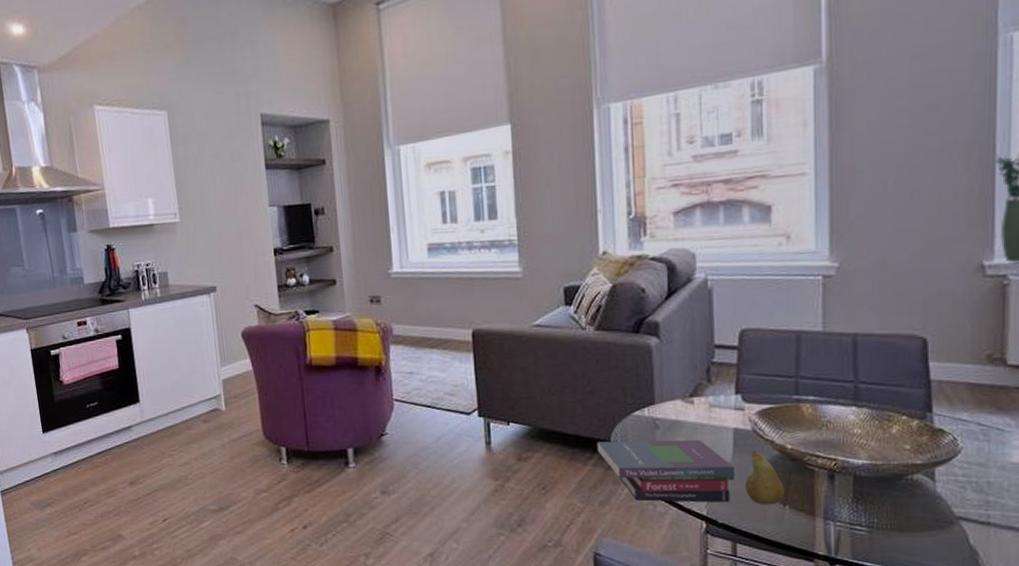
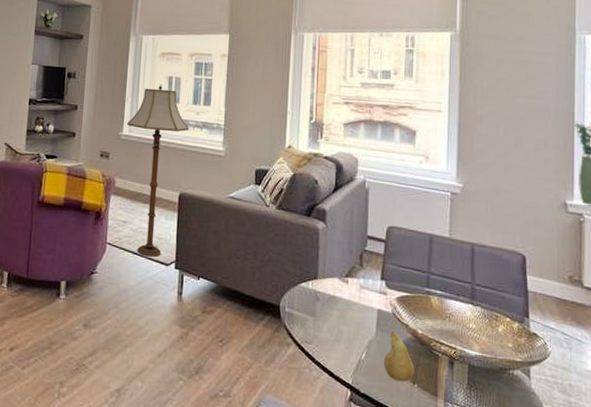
floor lamp: none [397,203,475,408] -> present [127,84,189,257]
books: present [597,439,736,503] -> none [268,305,377,375]

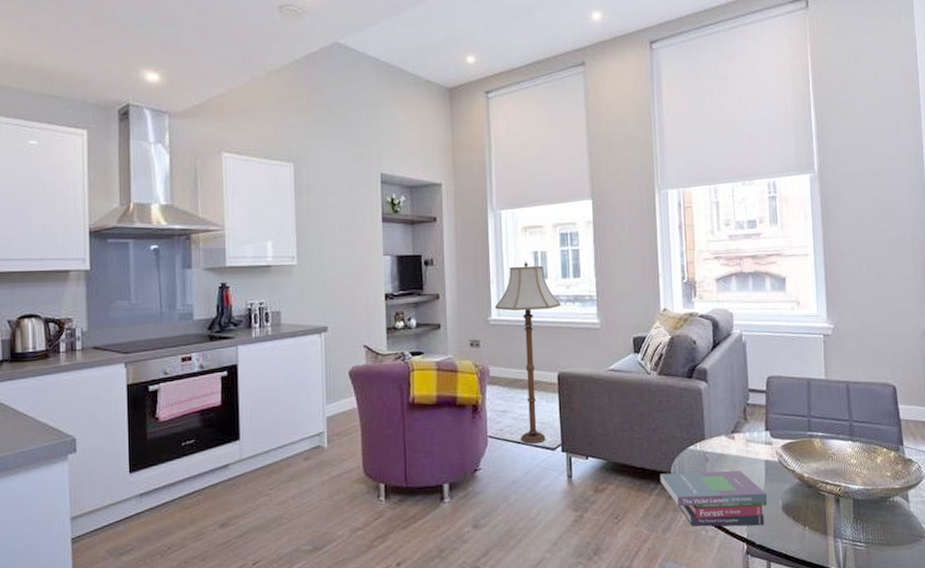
books: none [268,305,377,375] -> present [660,470,768,527]
fruit: present [384,331,414,382] -> none [775,479,804,527]

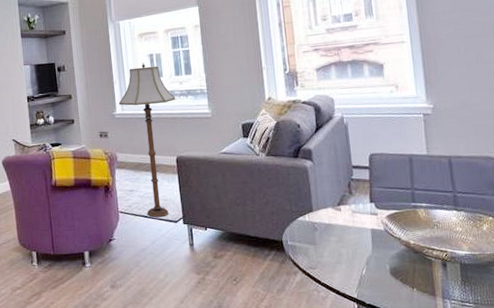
books: present [660,470,768,527] -> none [272,238,376,289]

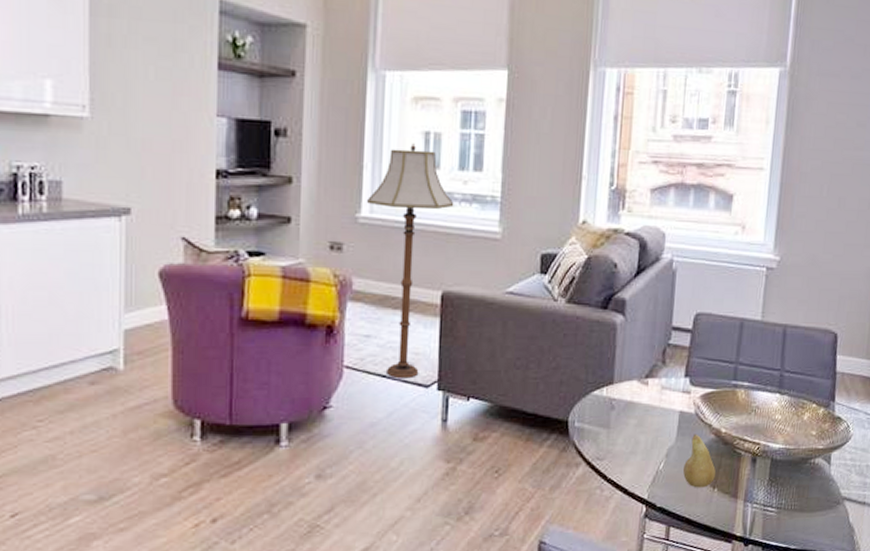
fruit: none [383,246,412,288] -> present [683,434,716,488]

